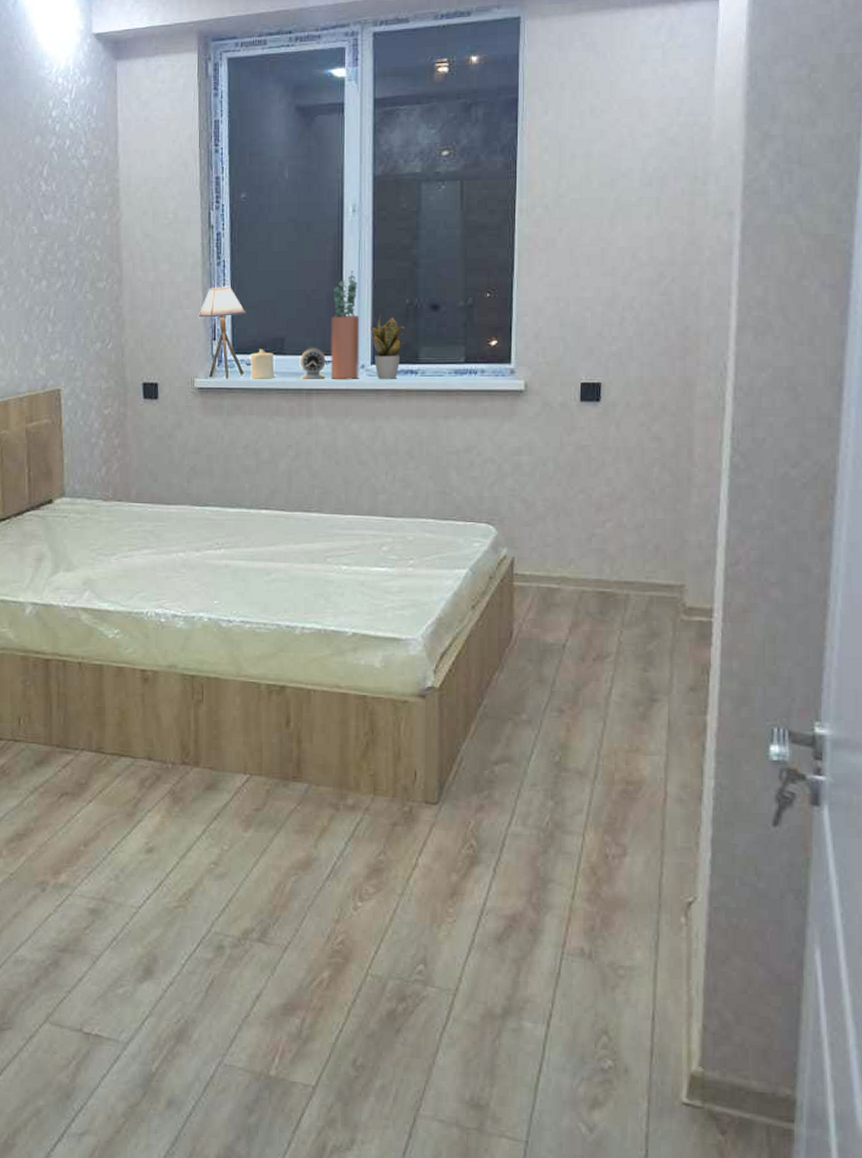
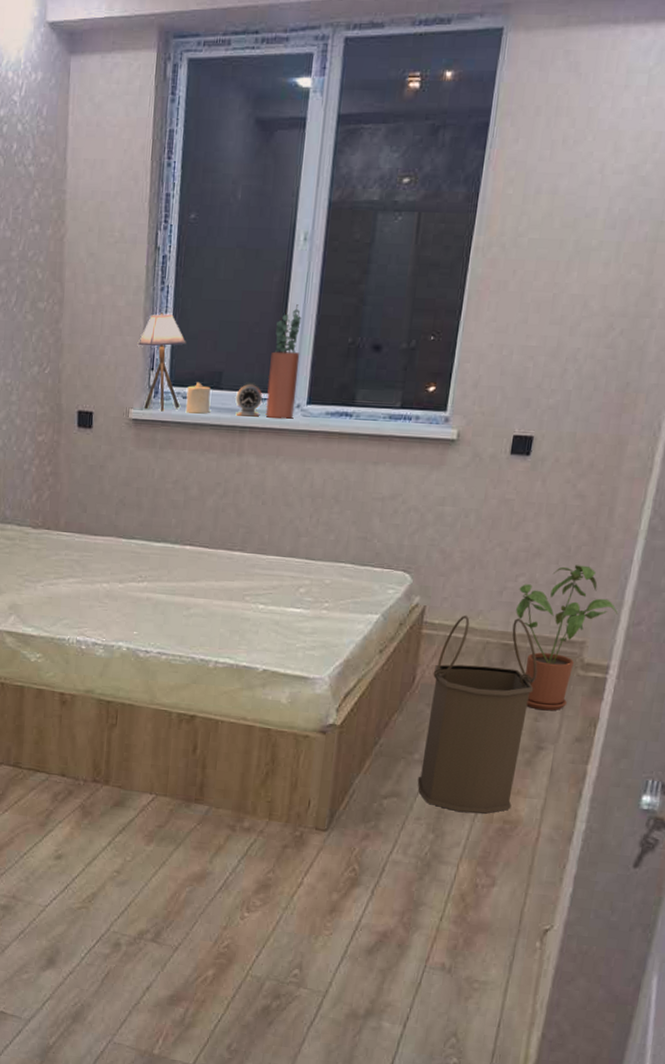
potted plant: present [371,314,405,380] -> none [310,352,345,422]
basket: none [528,564,639,775] -> present [417,615,538,814]
house plant: none [608,507,714,660] -> present [516,565,618,711]

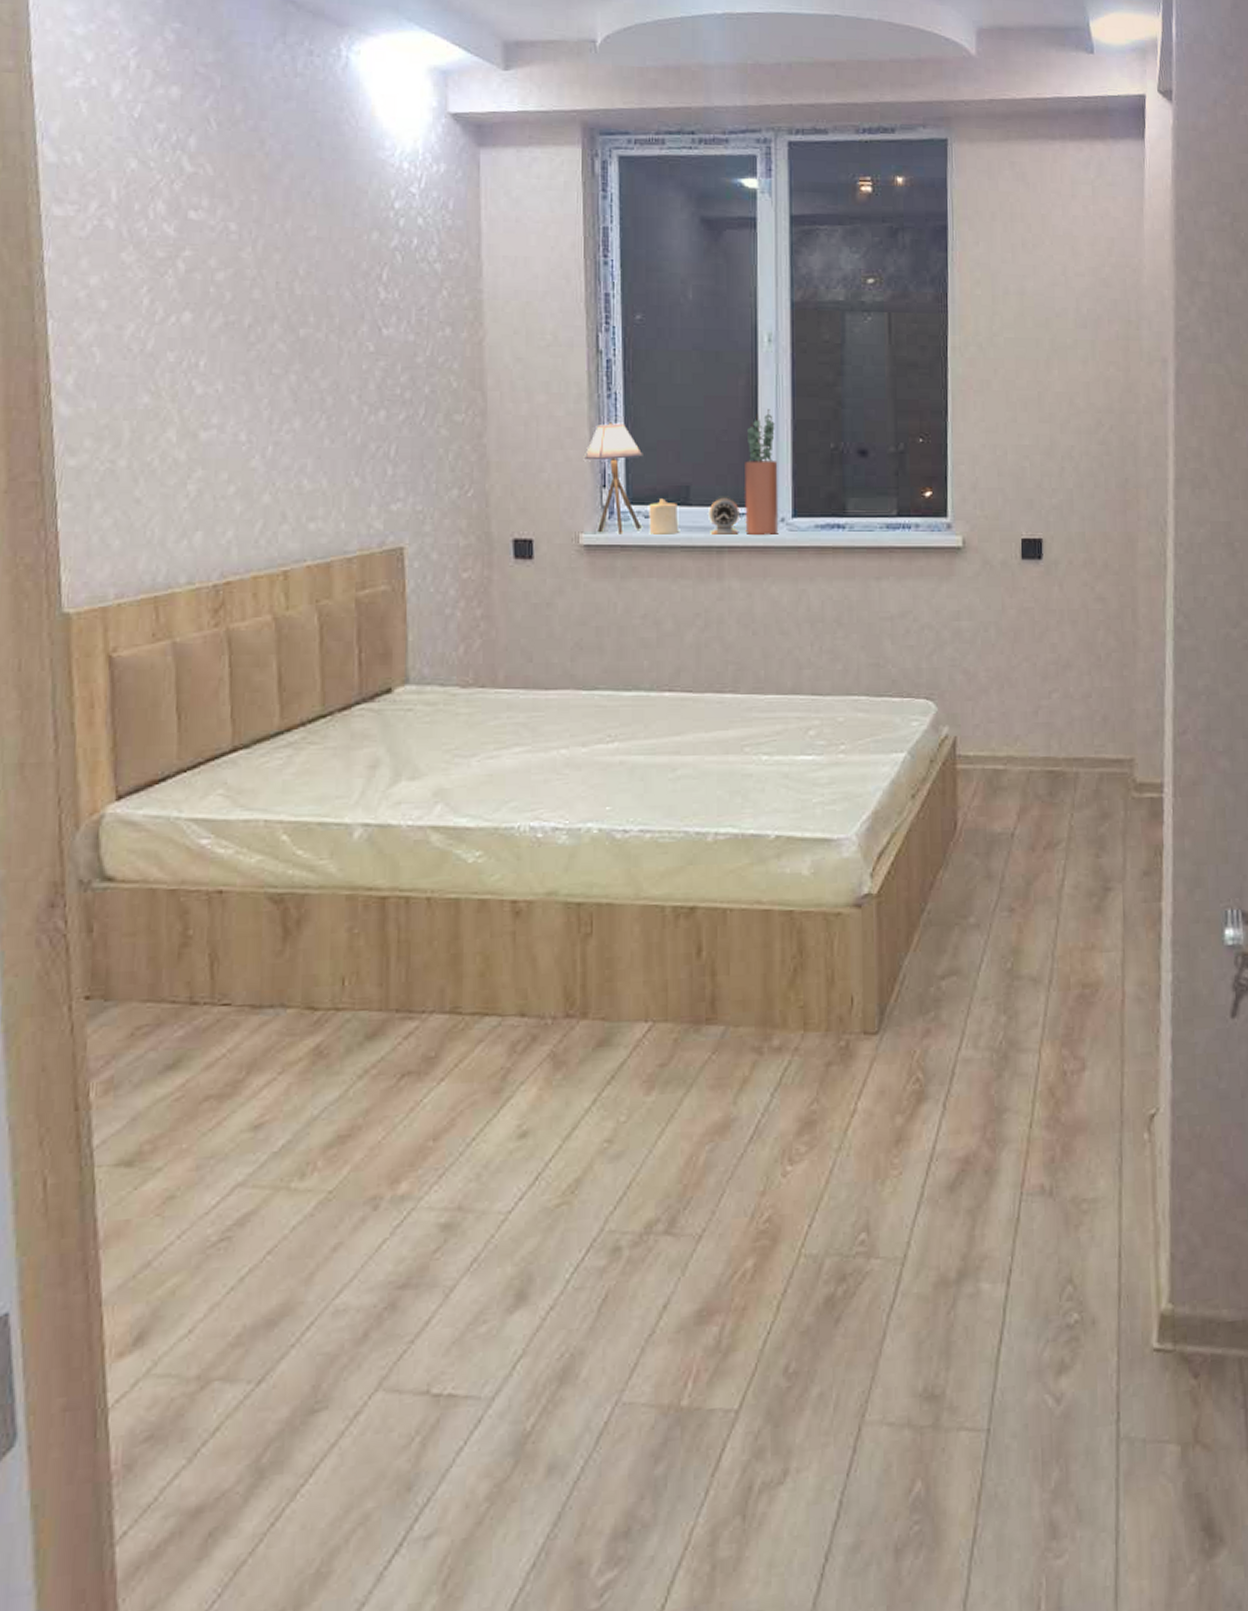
basket: present [417,615,538,814] -> none [976,740,1090,983]
house plant: present [516,565,618,711] -> none [1054,674,1162,844]

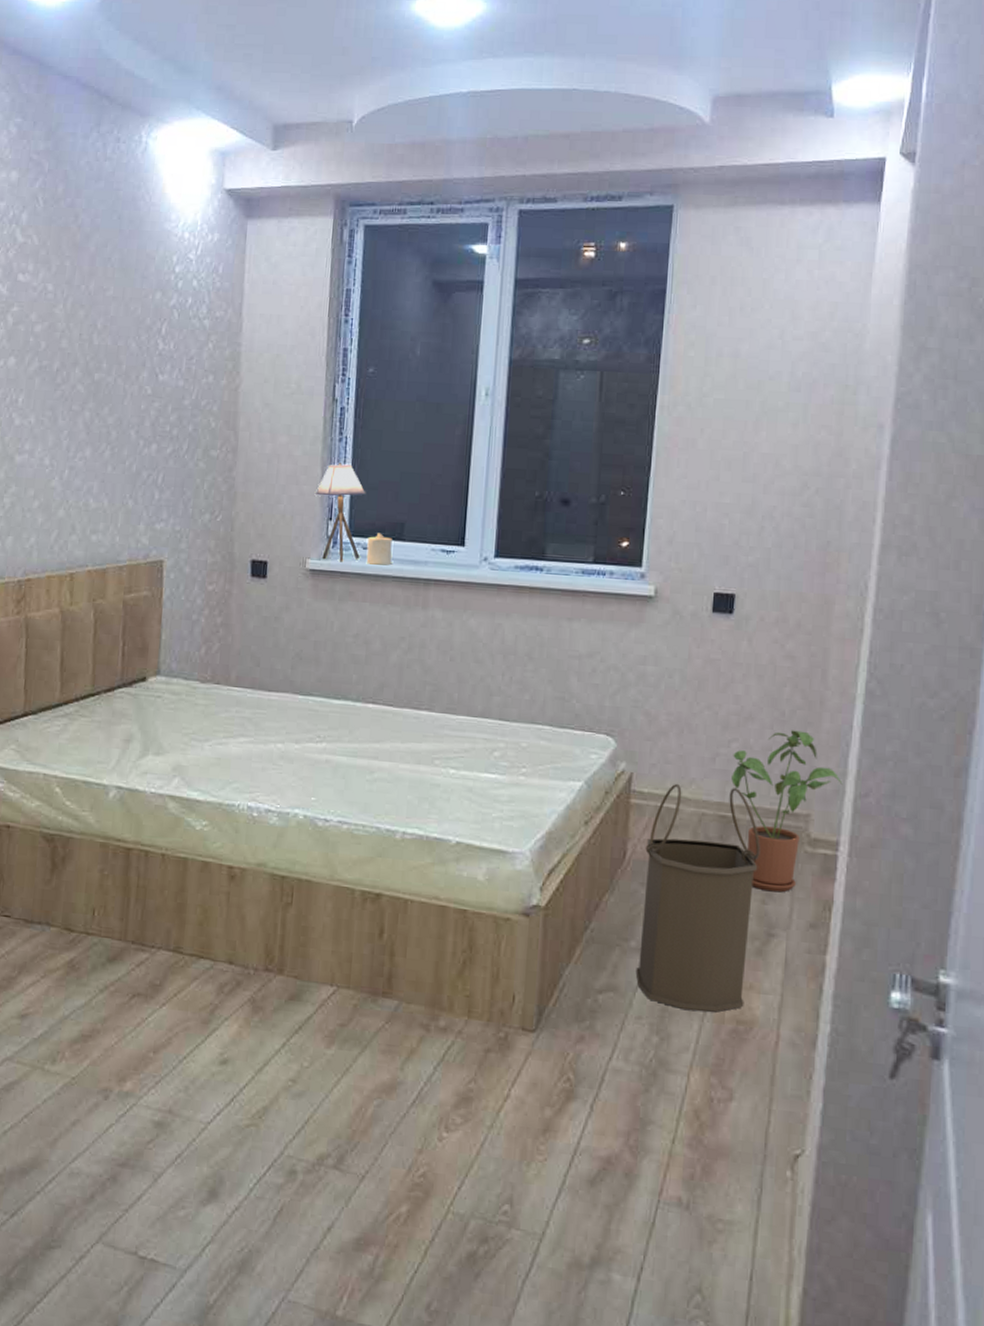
alarm clock: present [708,497,739,536] -> none [419,535,447,570]
vase: present [745,409,779,536] -> none [451,457,486,573]
basket: none [976,740,1090,983] -> present [635,783,761,1012]
house plant: none [1054,674,1162,844] -> present [731,730,843,893]

